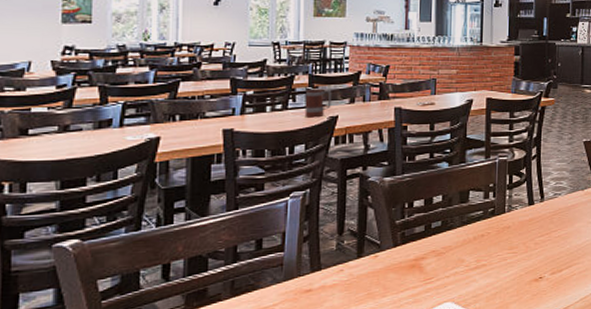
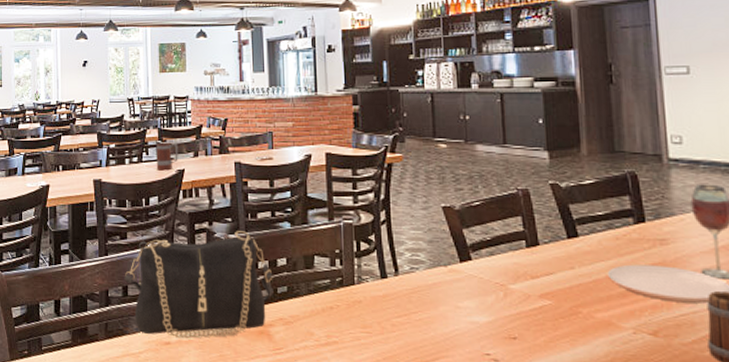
handbag: none [258,173,428,286] -> present [124,231,274,339]

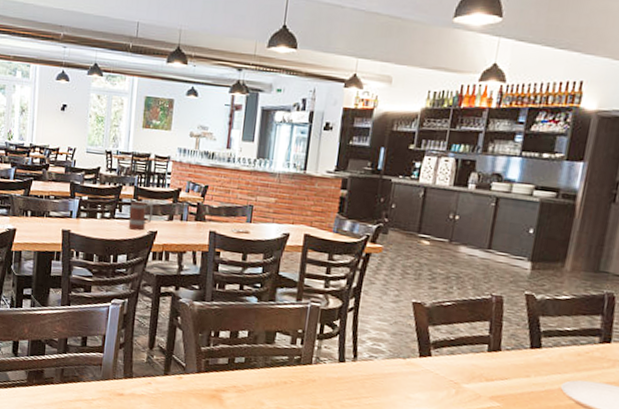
handbag: present [124,231,274,339] -> none [84,296,233,396]

